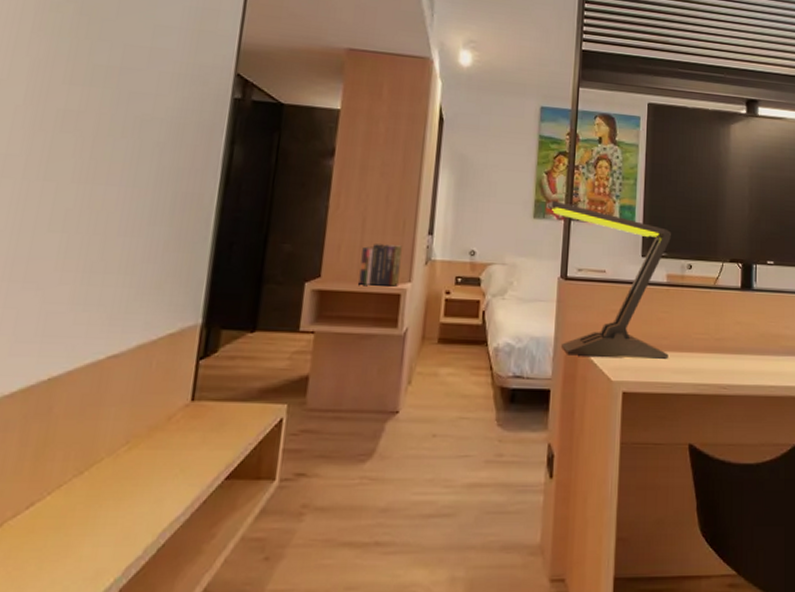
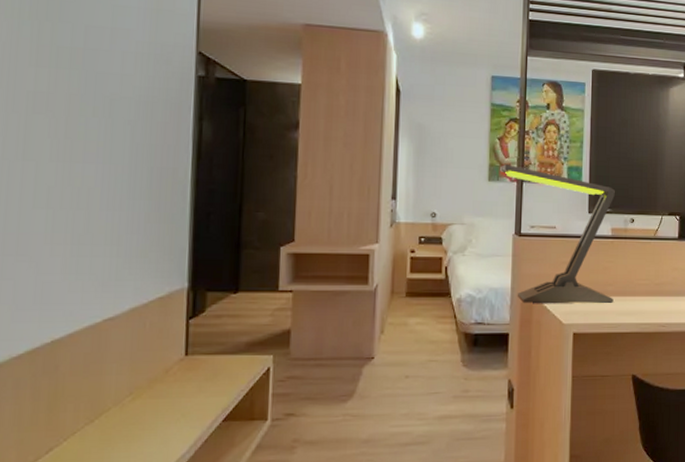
books: present [358,244,402,287] -> none [330,209,368,248]

